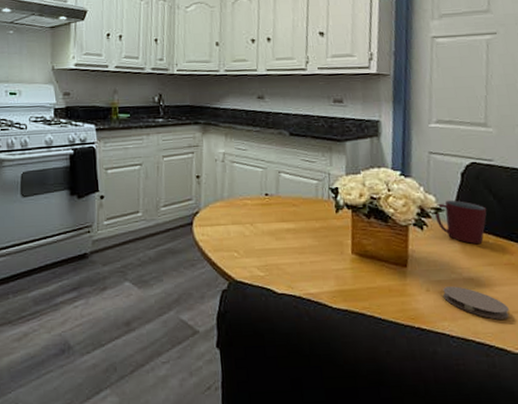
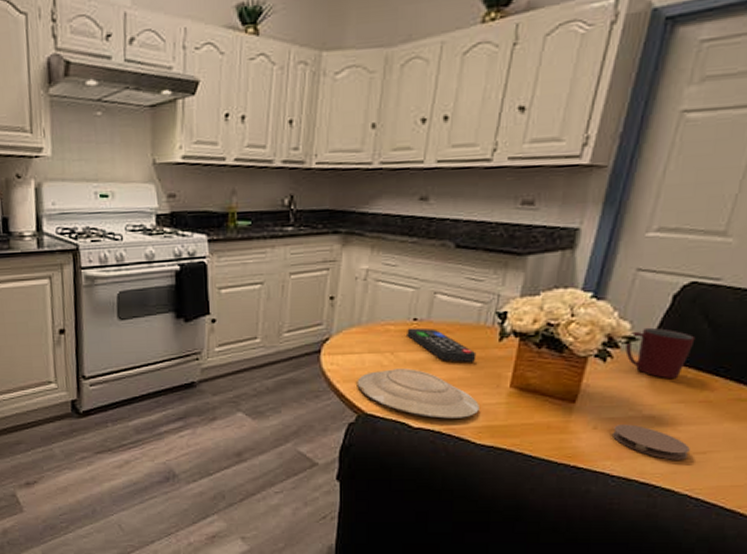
plate: none [225,238,330,284] -> present [357,368,479,419]
remote control: none [261,202,320,232] -> present [407,327,477,362]

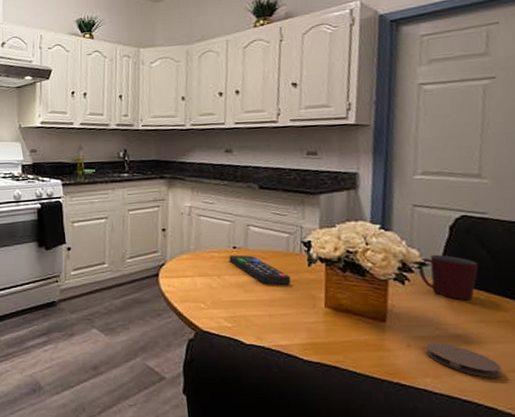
plate: present [357,368,479,419] -> none [192,290,302,336]

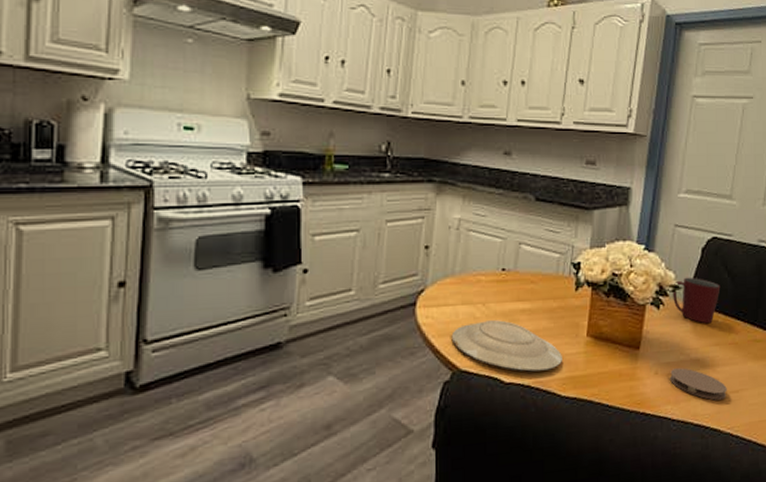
plate: none [192,290,302,336] -> present [451,320,562,372]
remote control: present [229,254,292,285] -> none [496,278,557,313]

